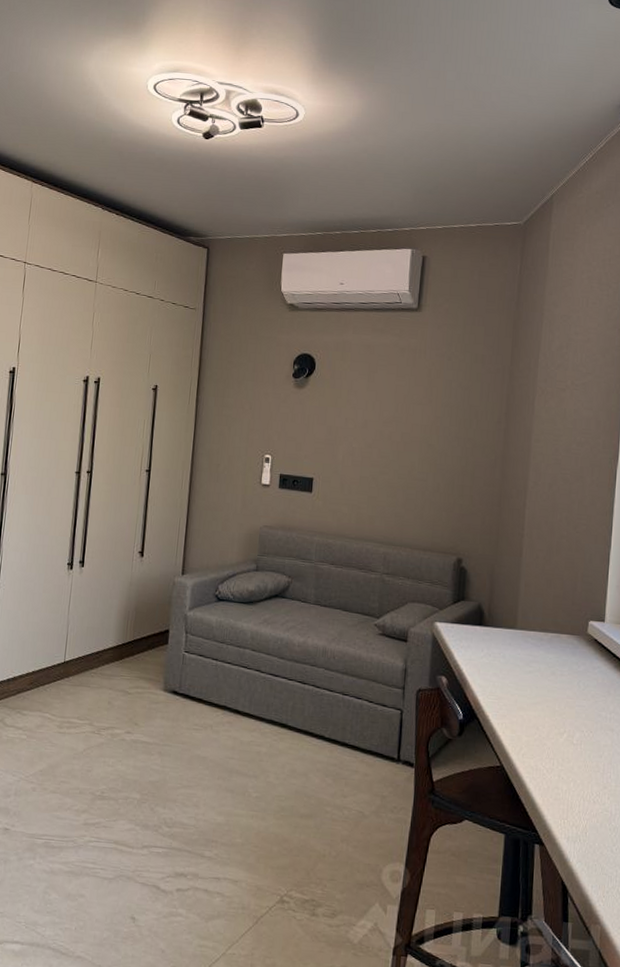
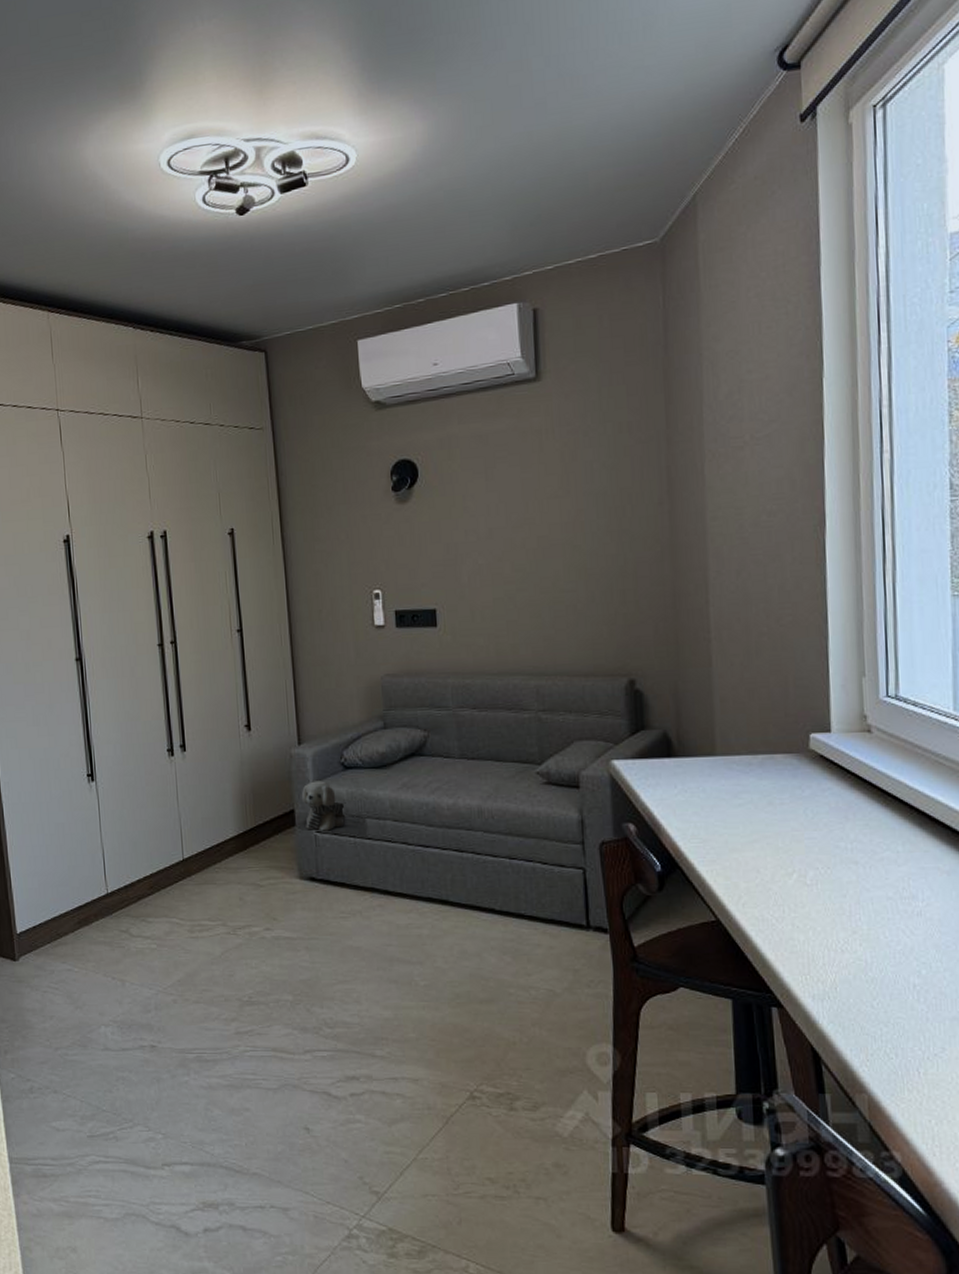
plush toy: none [176,607,214,652] -> present [301,781,347,831]

